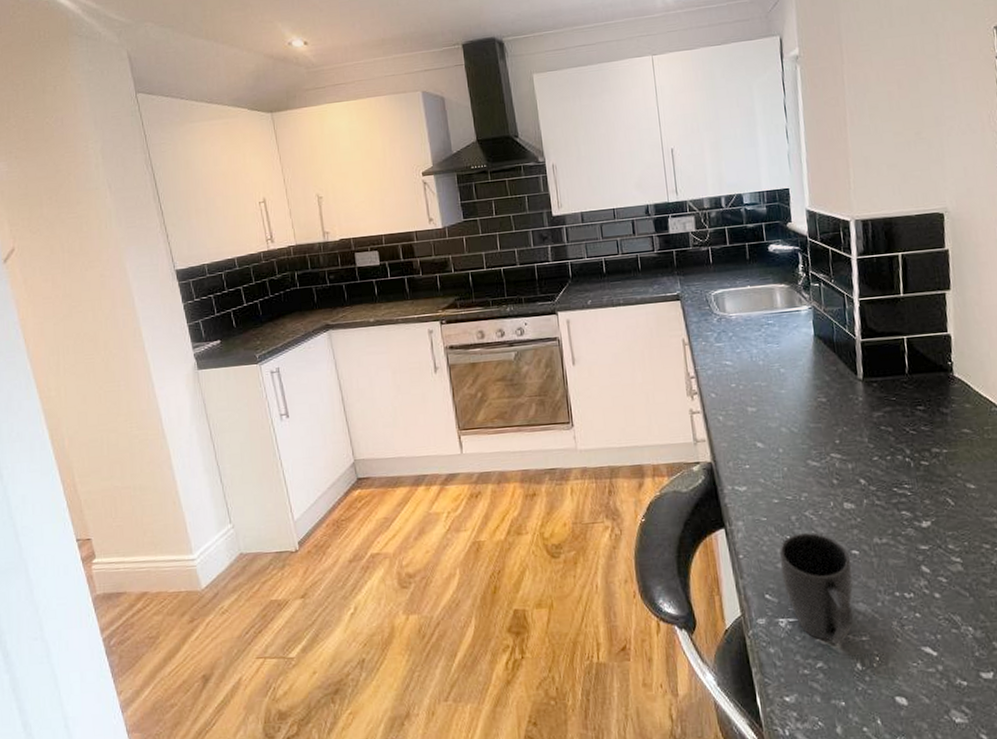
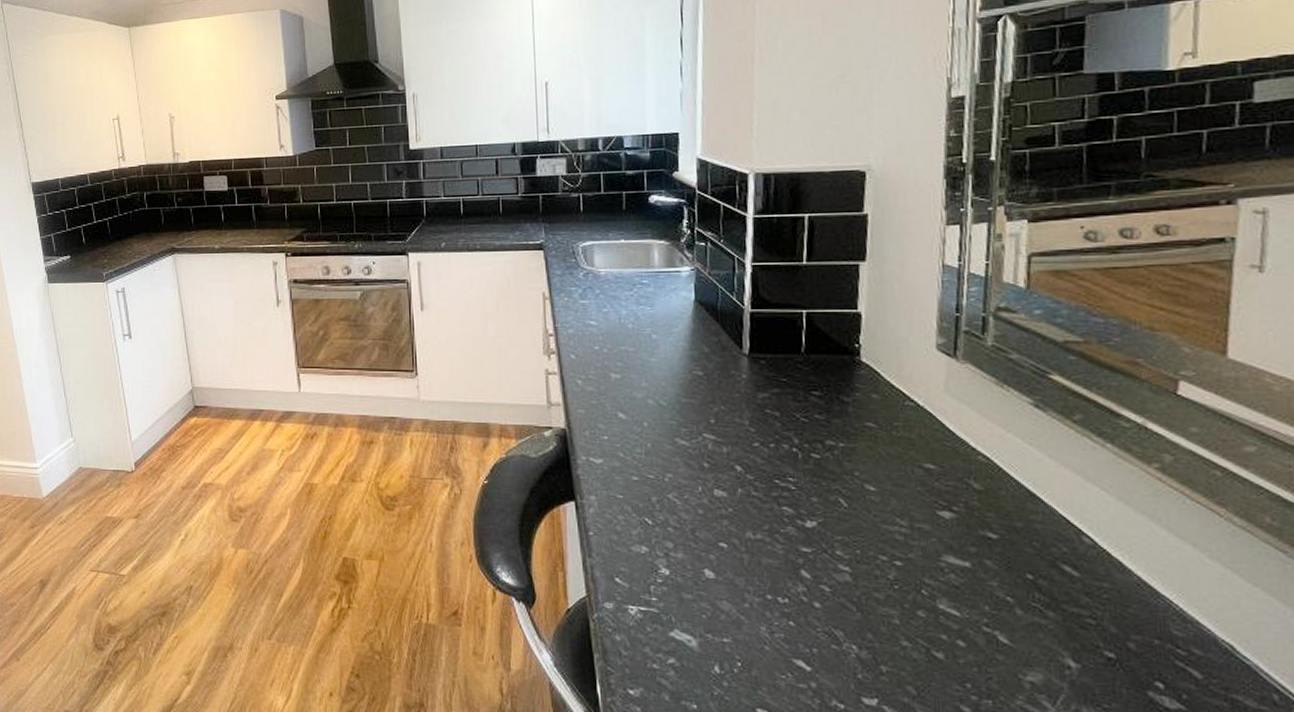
mug: present [780,533,853,645] -> none [635,517,718,643]

